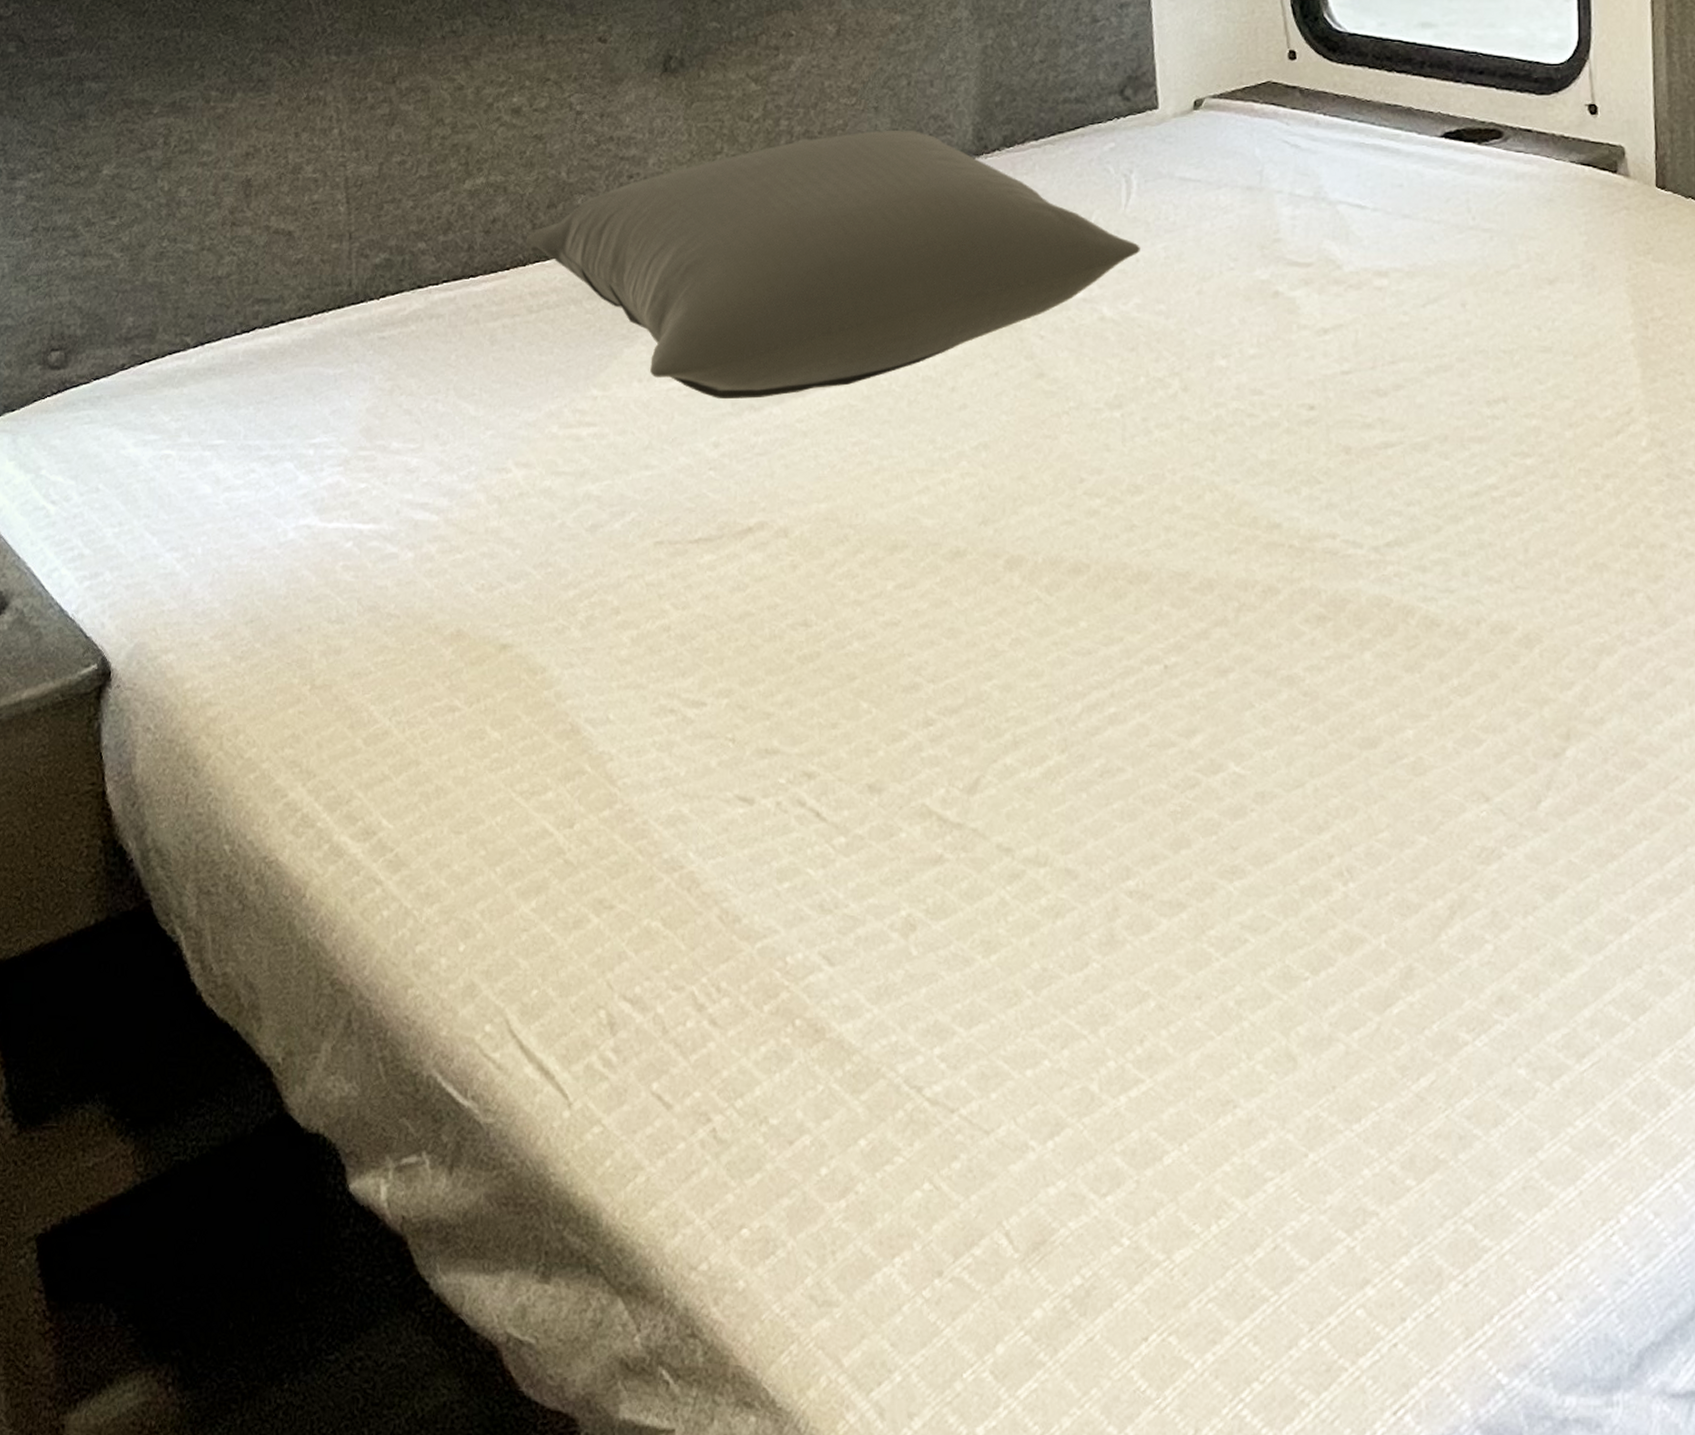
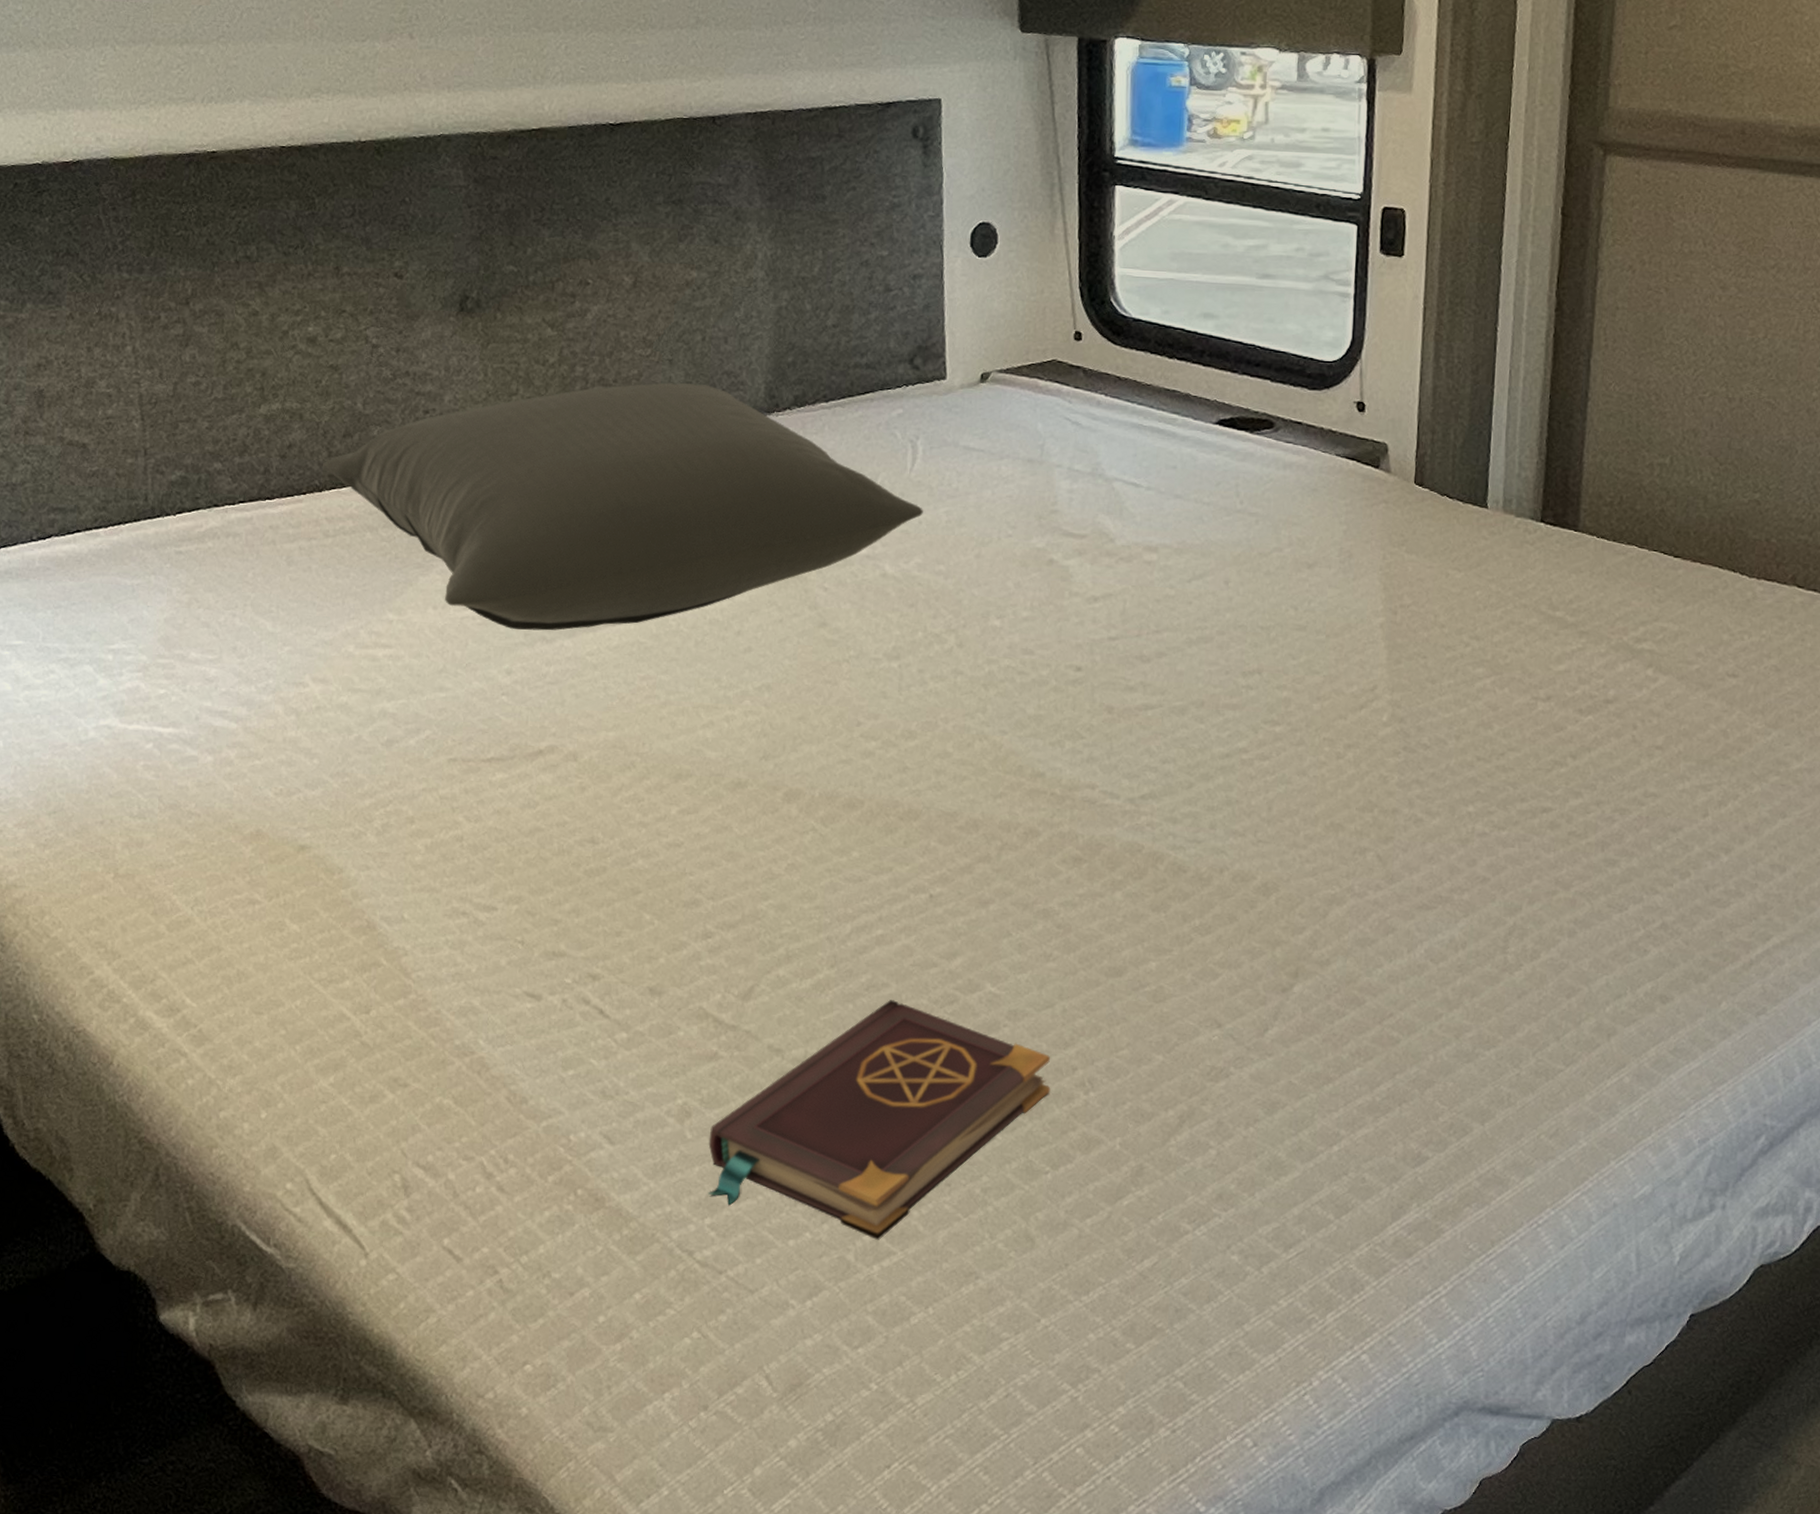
book: none [935,786,1306,1066] -> present [707,1000,1051,1240]

